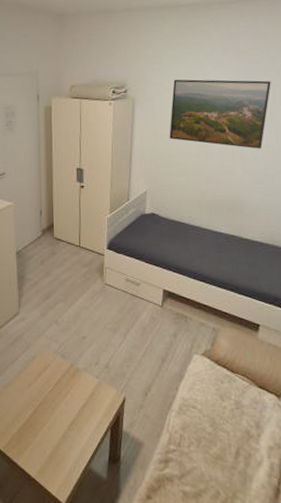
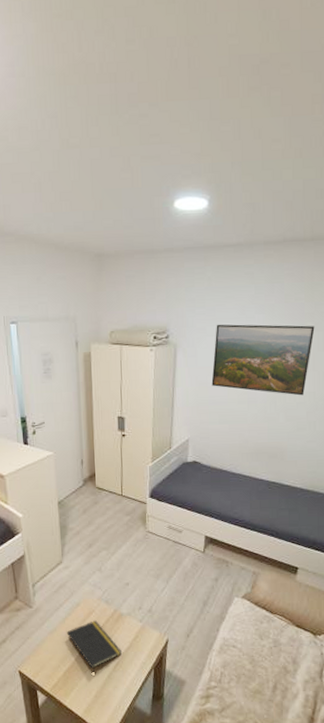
notepad: none [22,375,77,430] -> present [67,620,122,672]

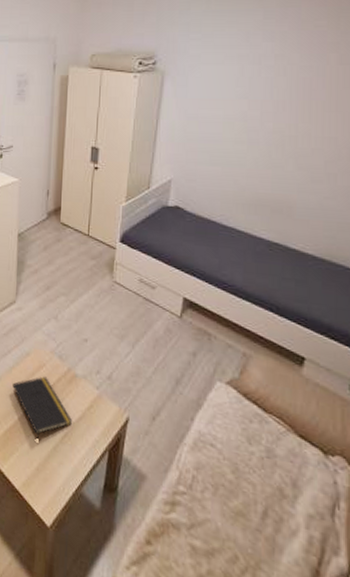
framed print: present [211,324,315,396] -> none [203,51,340,141]

